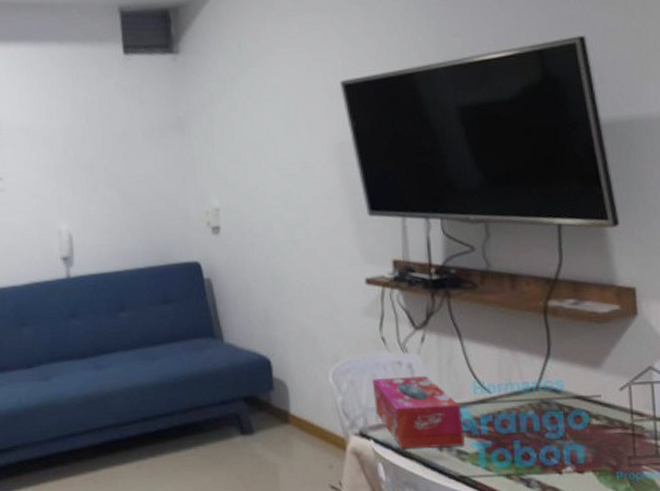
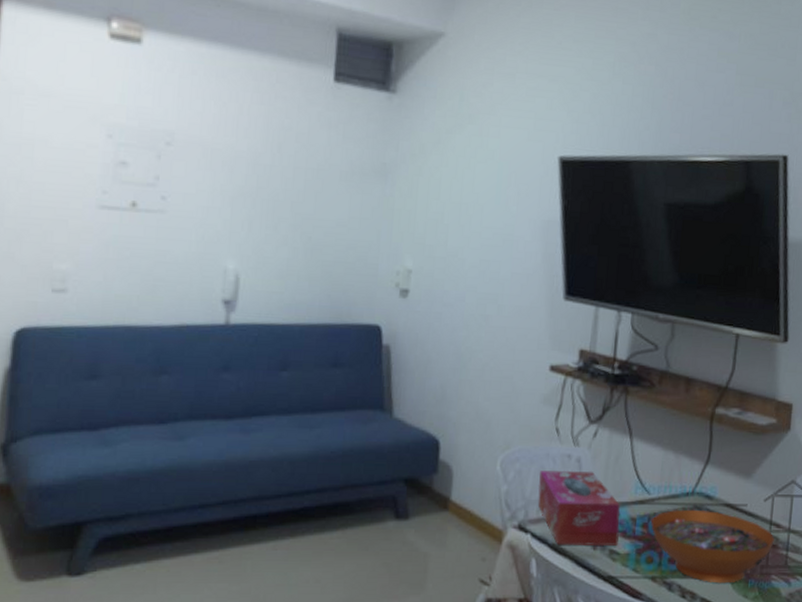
decorative bowl: none [495,404,639,477] -> present [650,509,774,584]

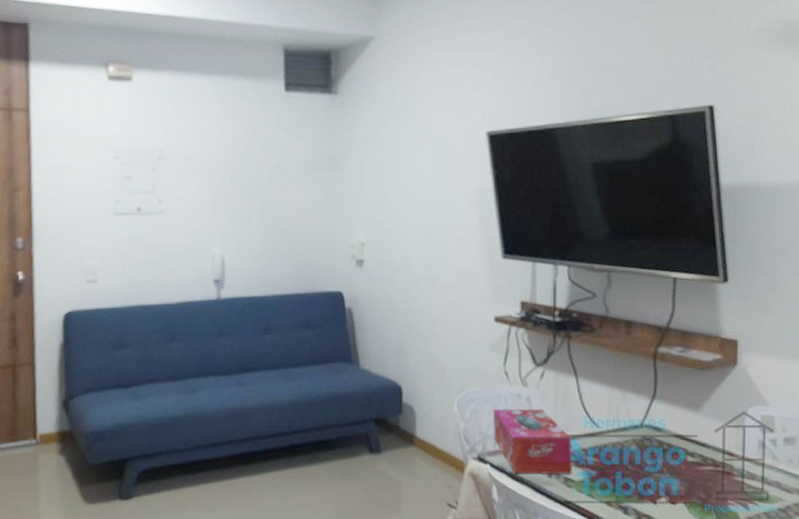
decorative bowl: present [650,509,774,584] -> none [601,440,728,508]

